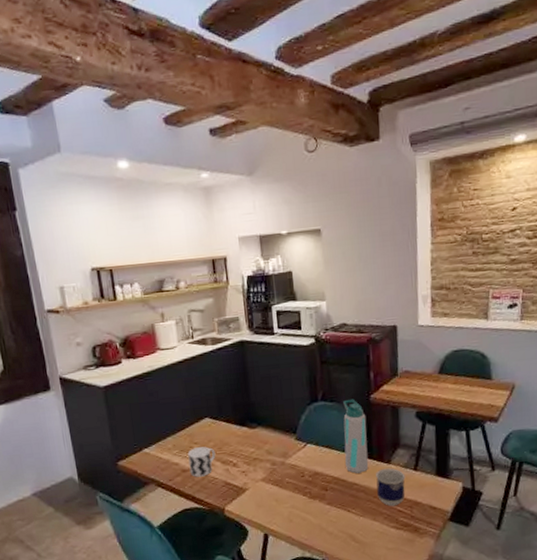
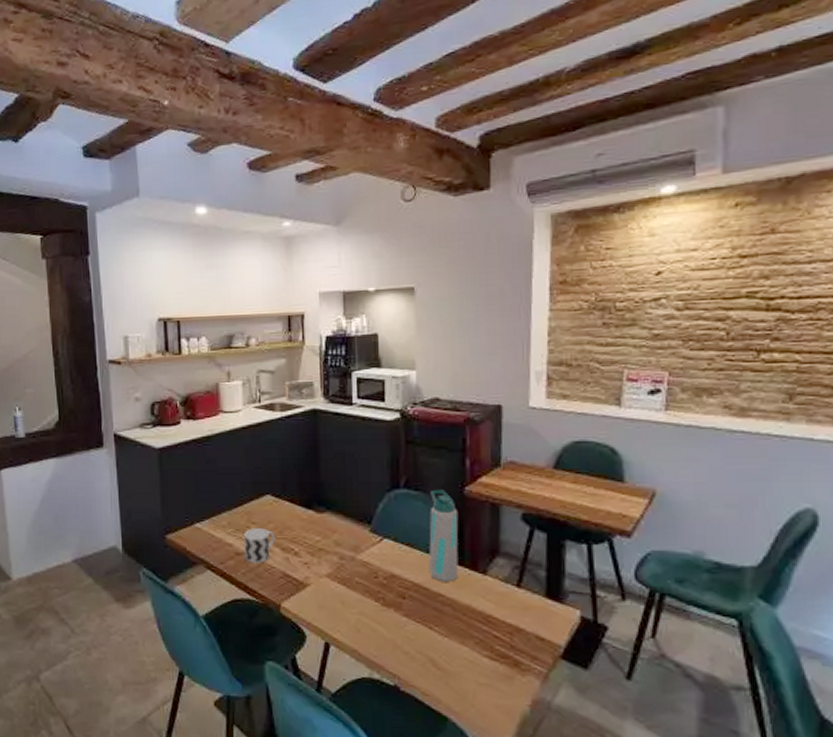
cup: present [376,468,406,507] -> none [467,580,505,630]

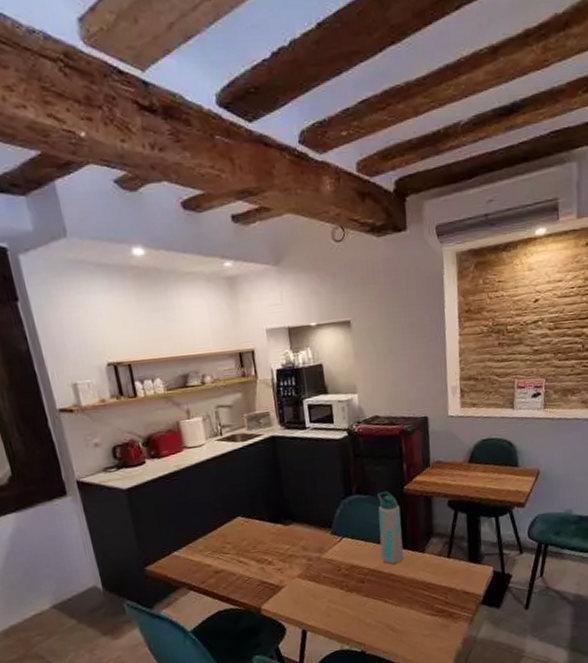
cup: present [243,528,275,563] -> none [220,546,250,578]

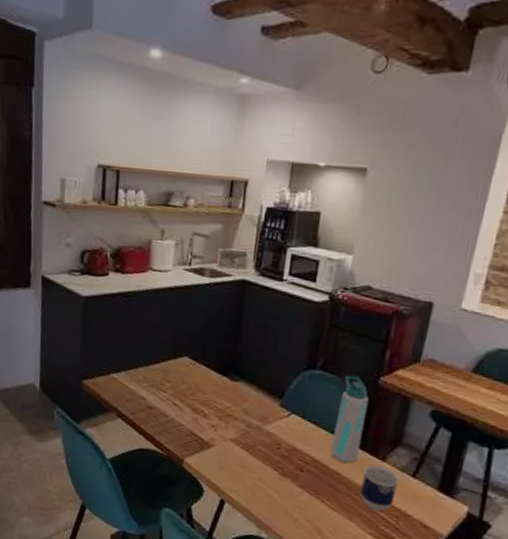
cup: none [411,556,440,594] -> present [360,464,400,511]

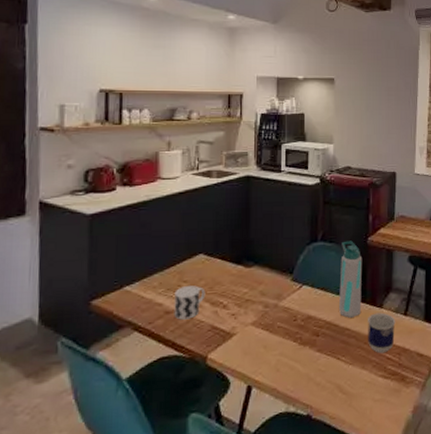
cup: none [155,386,188,420] -> present [174,286,206,320]

